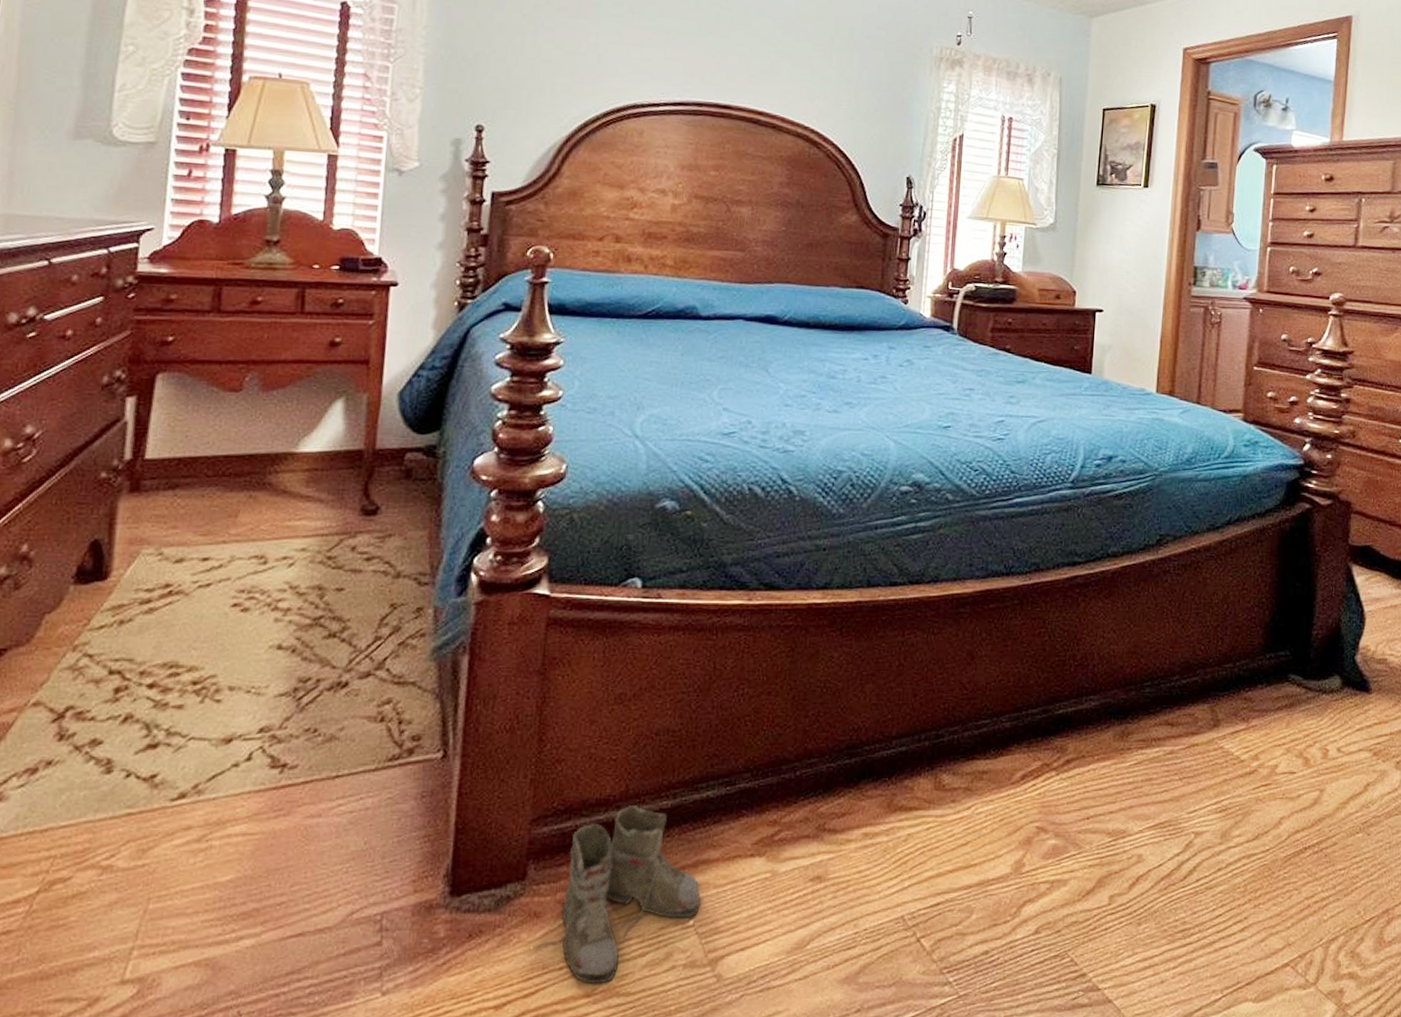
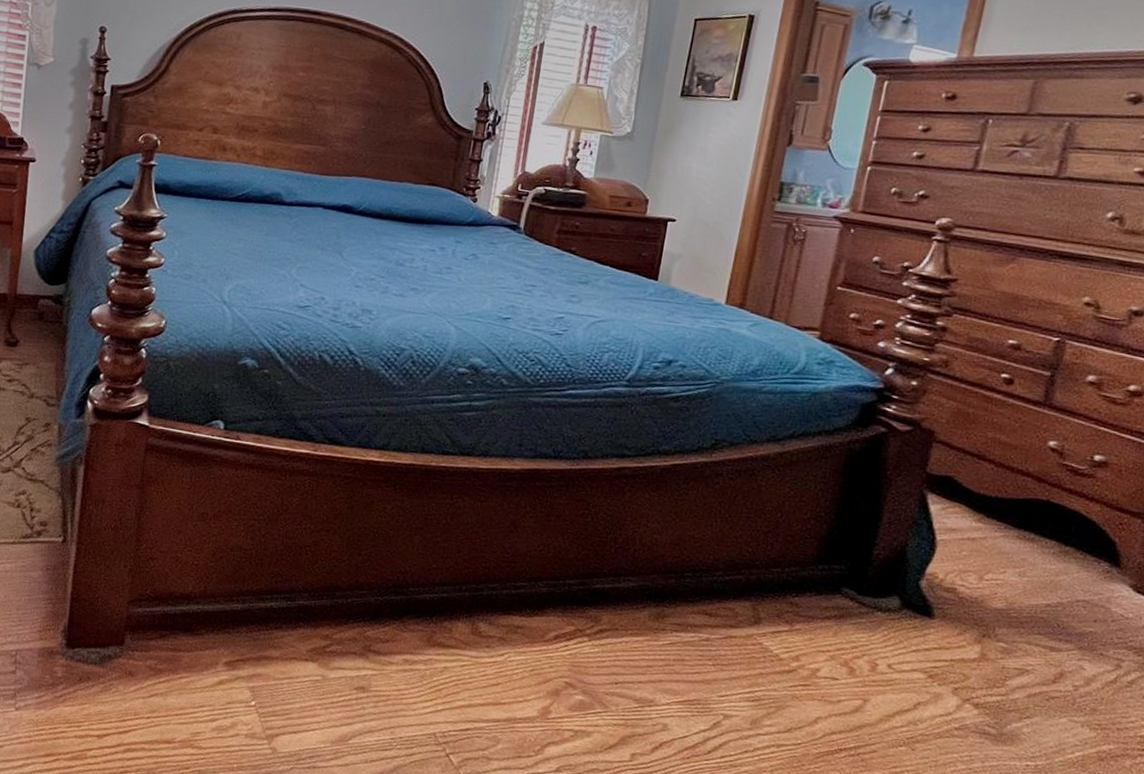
boots: present [532,806,701,985] -> none [127,603,262,737]

